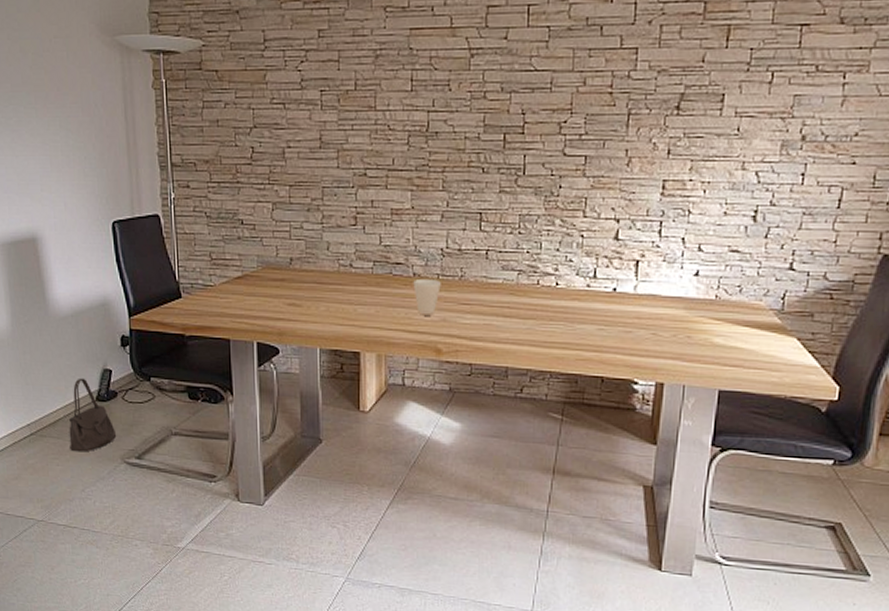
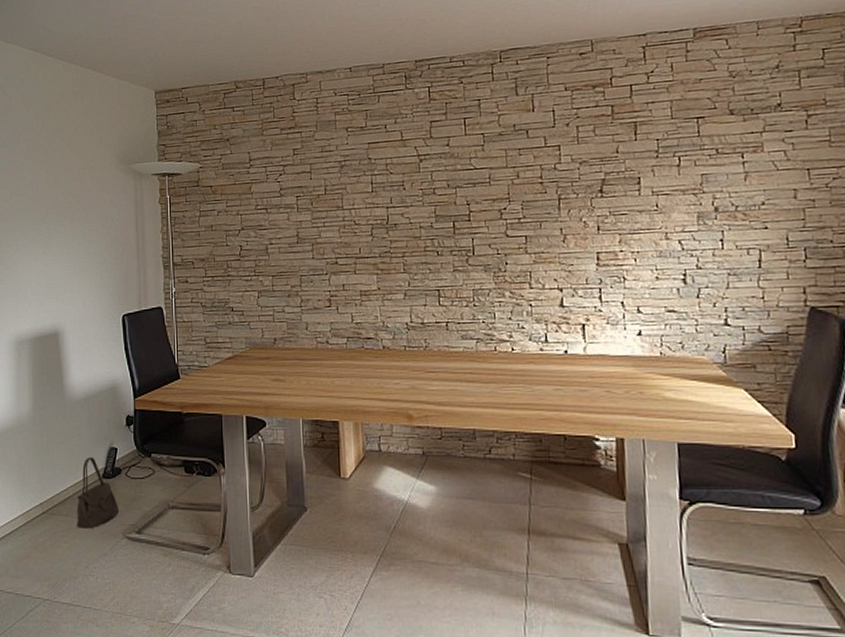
mug: present [413,278,441,316] -> none [383,350,408,384]

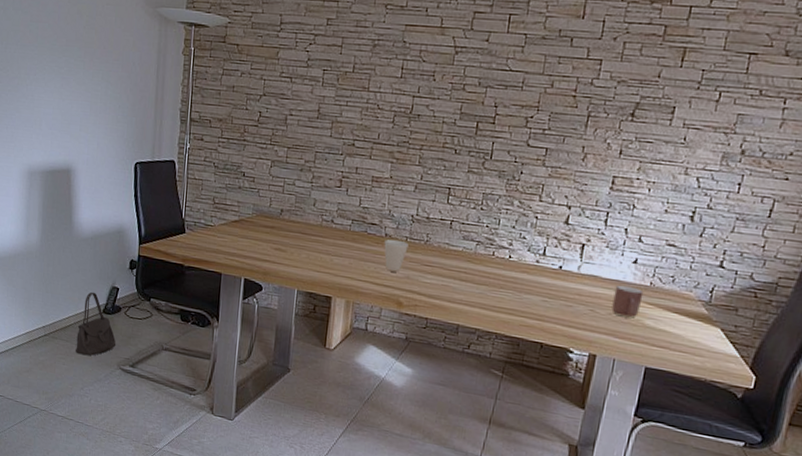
mug: none [383,350,408,384] -> present [384,239,408,272]
mug: none [626,359,657,393] -> present [611,285,644,319]

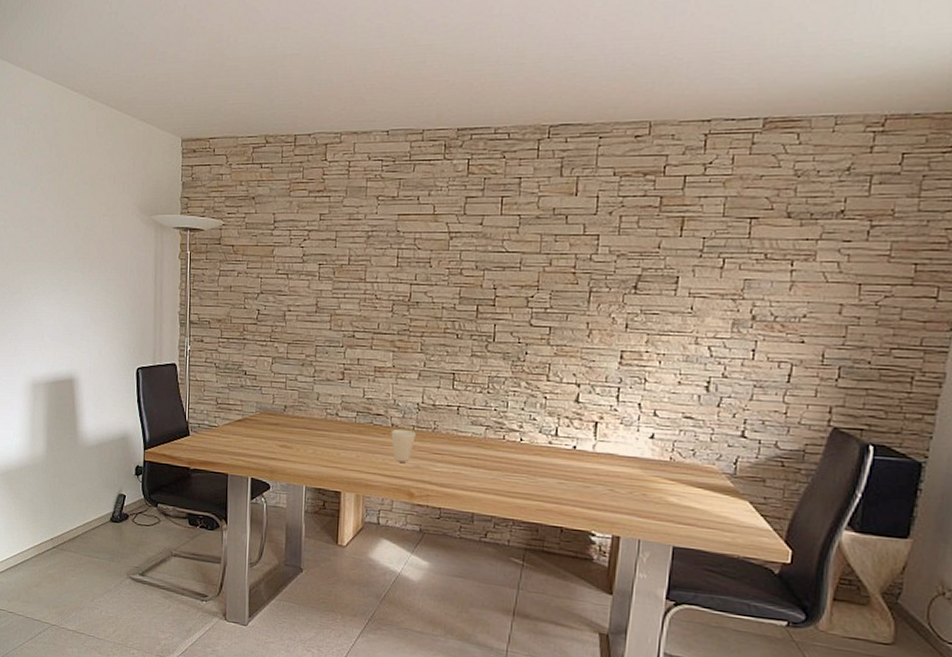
handbag: present [76,292,116,356] -> none [85,500,125,567]
mug: present [611,285,644,319] -> none [632,462,664,496]

